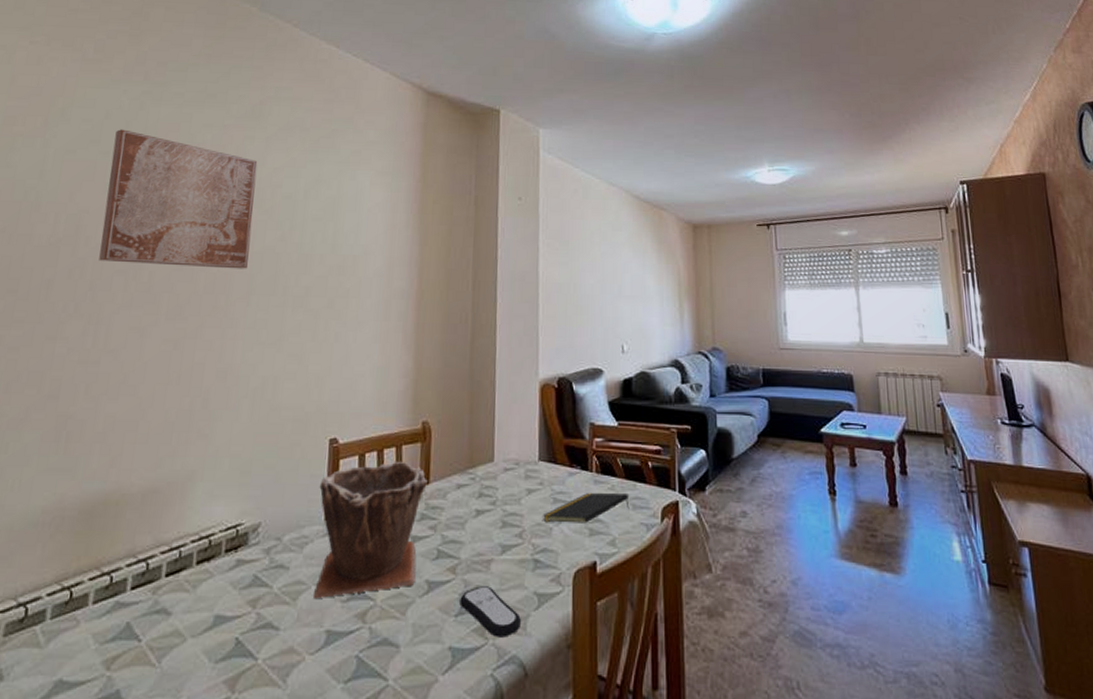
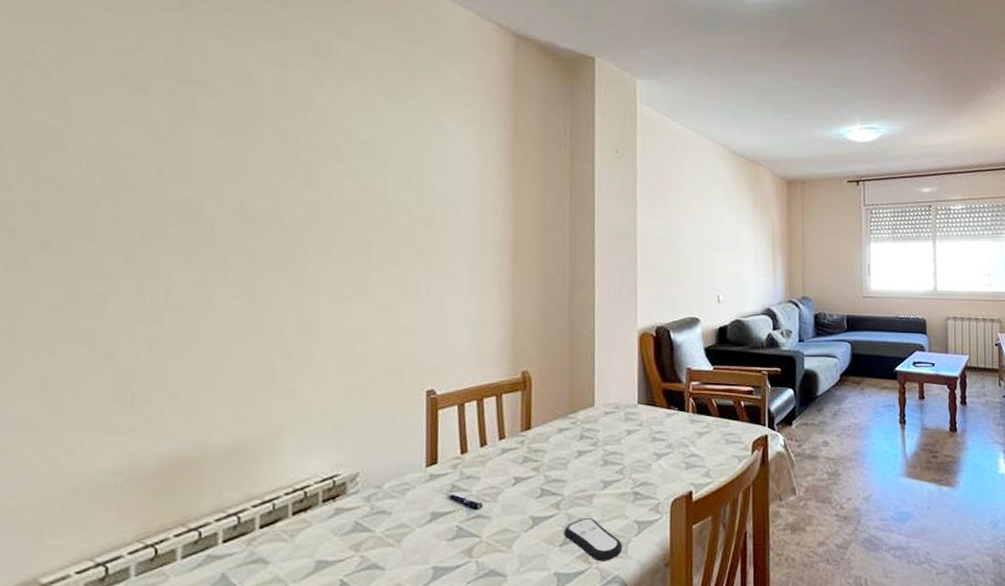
wall art: present [99,129,258,269] -> none [148,63,328,221]
plant pot: present [314,461,427,600] -> none [418,409,529,540]
notepad: present [542,493,630,523] -> none [641,430,723,459]

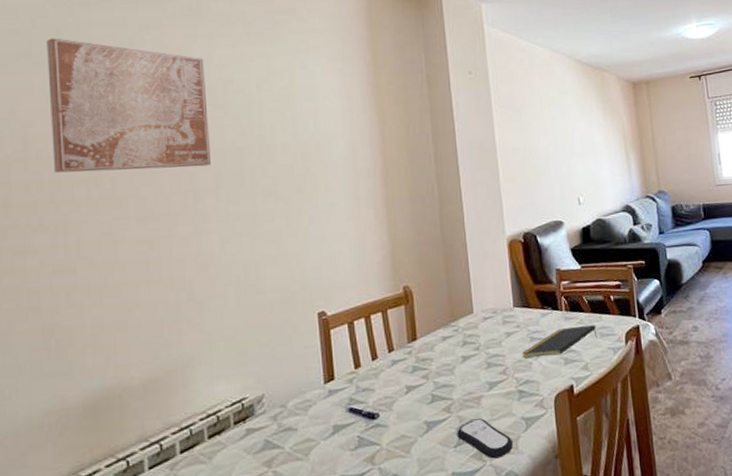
wall art: none [148,63,328,221] -> present [47,38,211,173]
notepad: none [641,430,723,459] -> present [521,325,598,358]

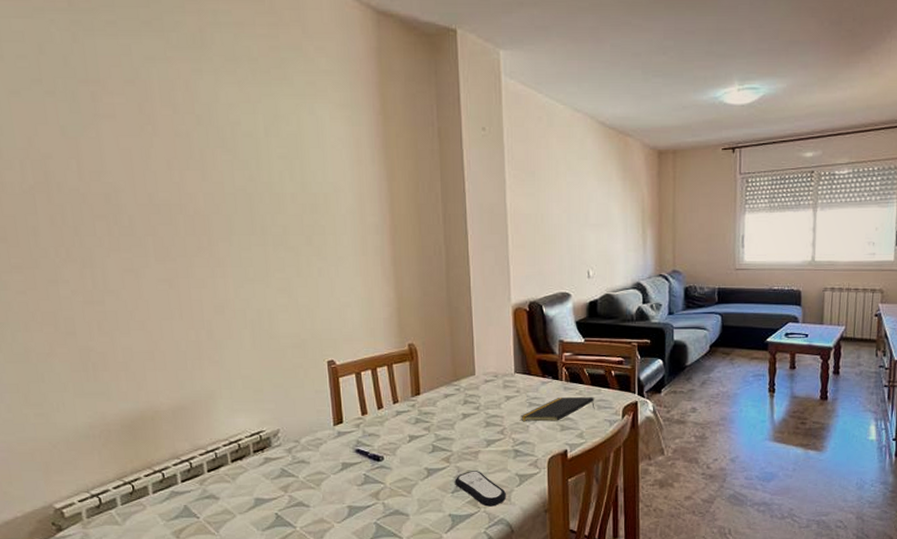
wall art: present [47,38,211,173] -> none [55,65,222,210]

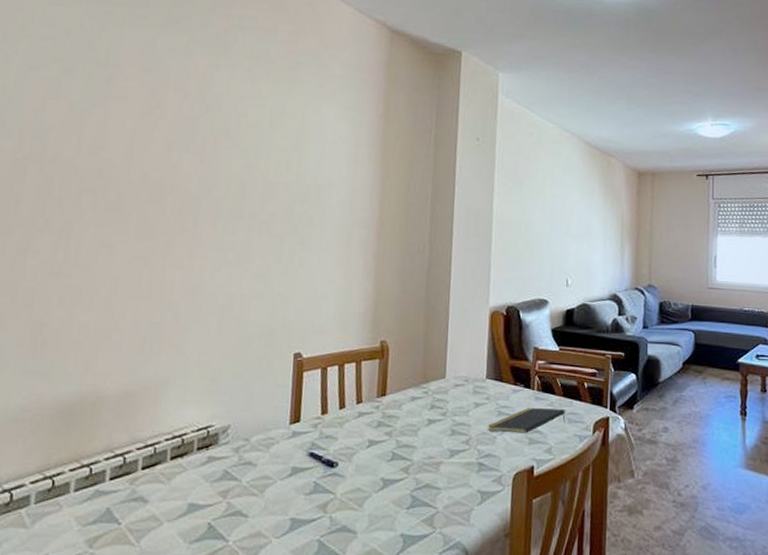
remote control: present [455,471,506,507] -> none [411,484,465,527]

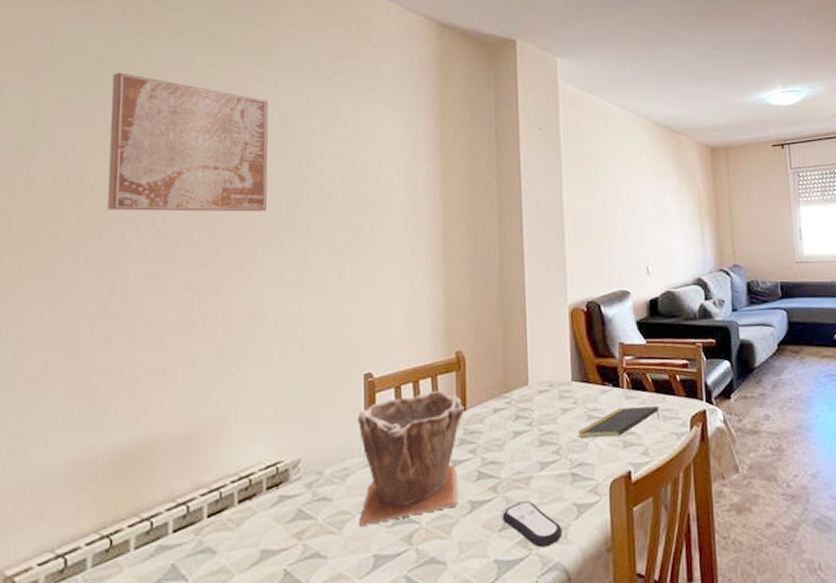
wall art: none [66,49,223,194] -> present [107,72,269,212]
plant pot: none [279,375,384,492] -> present [357,390,464,527]
remote control: none [411,484,465,527] -> present [502,501,562,548]

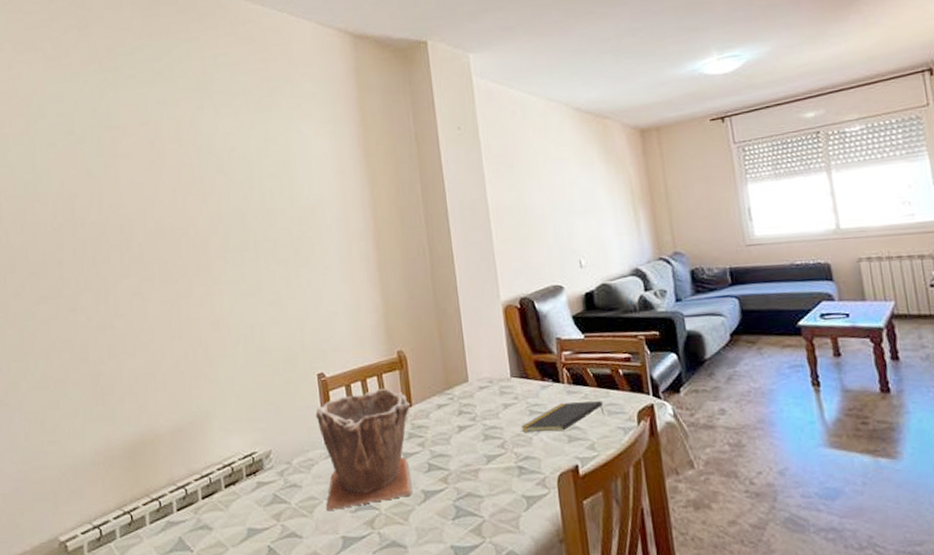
wall art: present [107,72,269,212] -> none [86,117,219,239]
remote control: present [502,501,562,548] -> none [454,492,514,536]

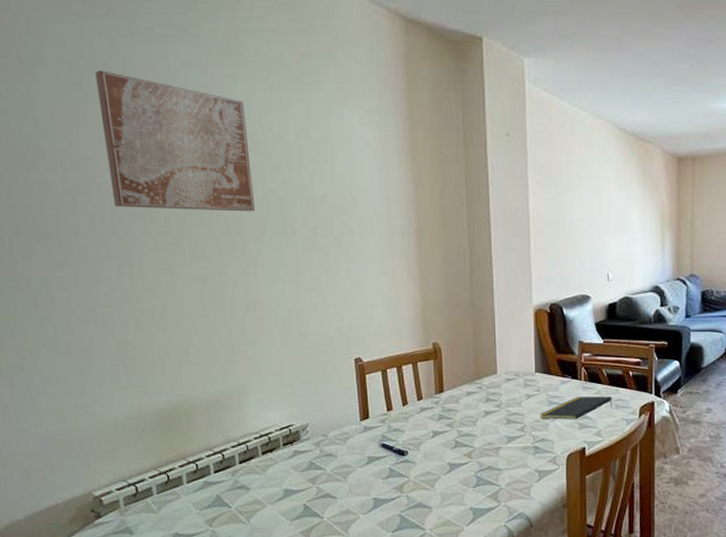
wall art: none [86,117,219,239] -> present [95,70,255,212]
plant pot: present [315,388,412,512] -> none [351,374,442,478]

